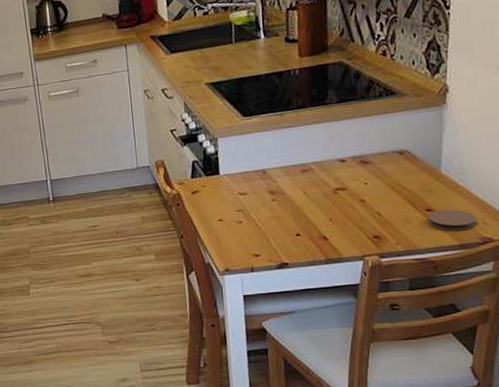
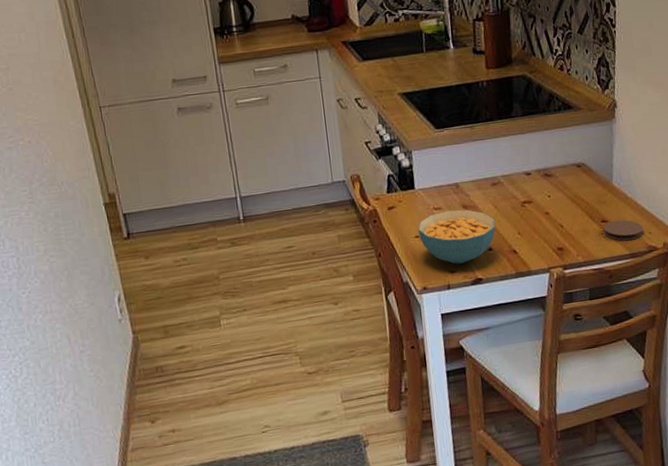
cereal bowl: none [222,195,304,248] -> present [418,209,496,264]

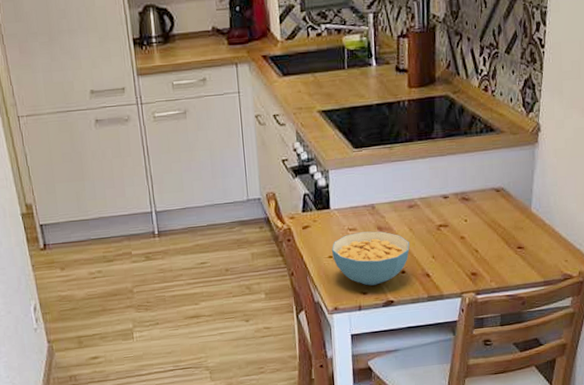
coaster: present [603,219,644,241] -> none [519,246,559,268]

